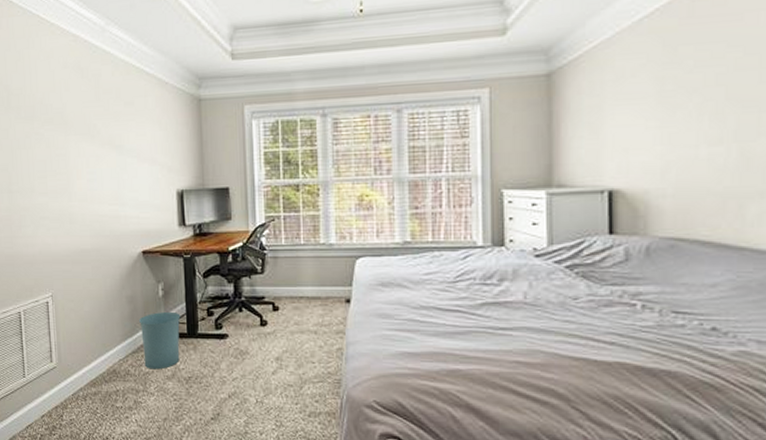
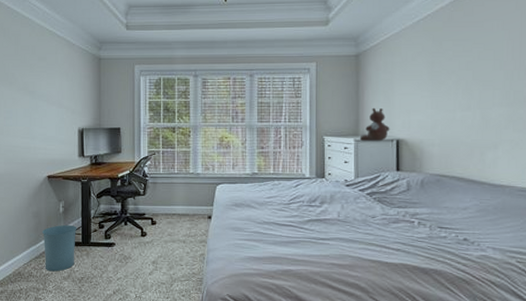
stuffed bear: none [553,146,599,195] -> present [359,107,390,142]

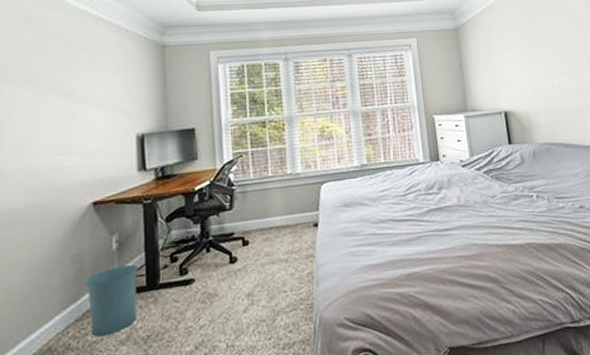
stuffed bear: present [359,107,390,142] -> none [469,80,497,117]

